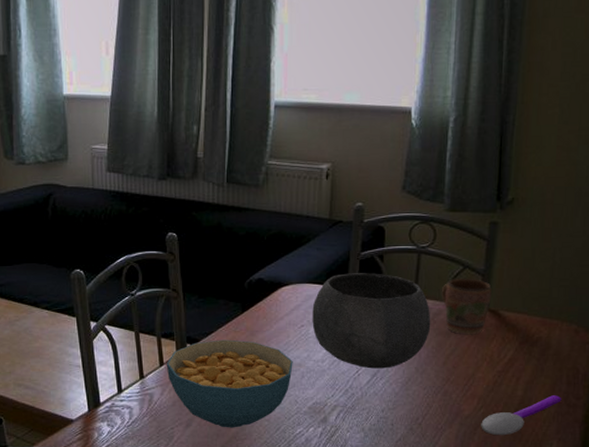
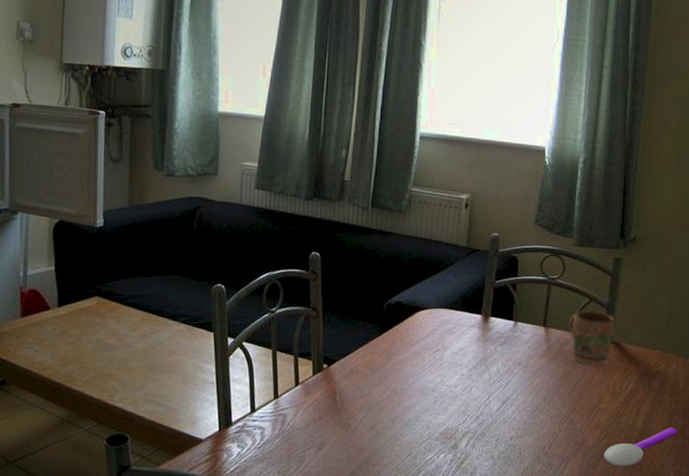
cereal bowl: present [166,339,293,428] -> none [301,361,427,453]
bowl: present [312,273,431,369] -> none [447,300,559,396]

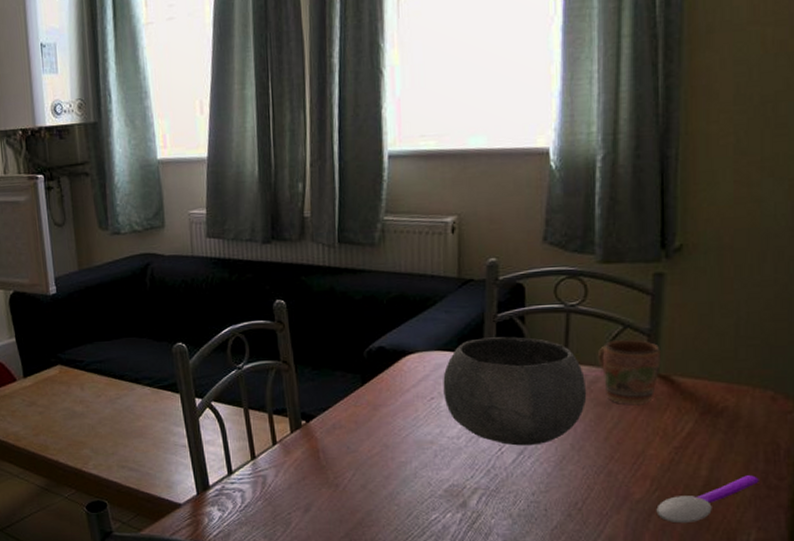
bowl: none [447,300,559,396] -> present [443,336,587,446]

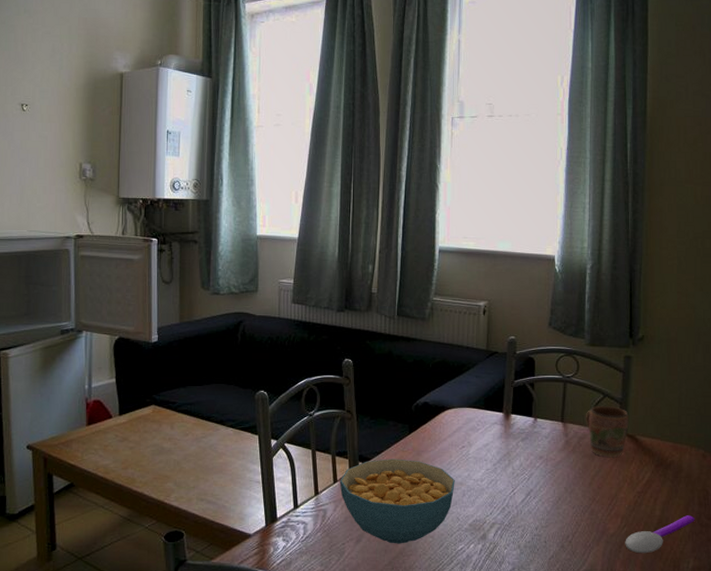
cereal bowl: none [279,415,424,513] -> present [339,458,455,544]
bowl: present [443,336,587,446] -> none [472,399,577,488]

